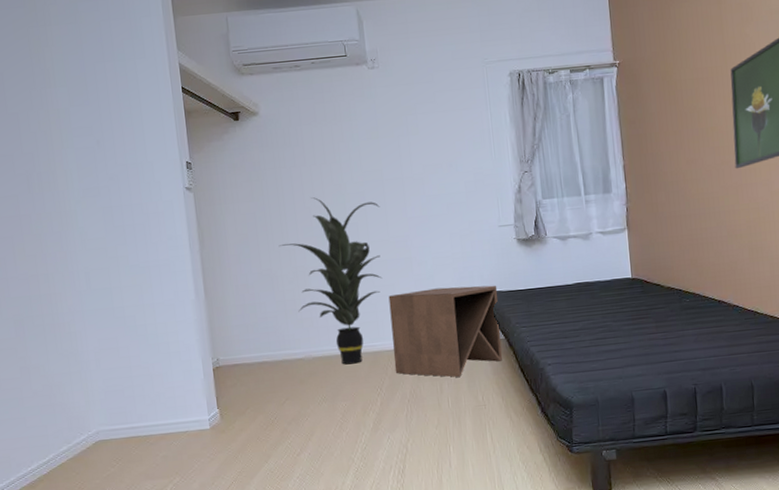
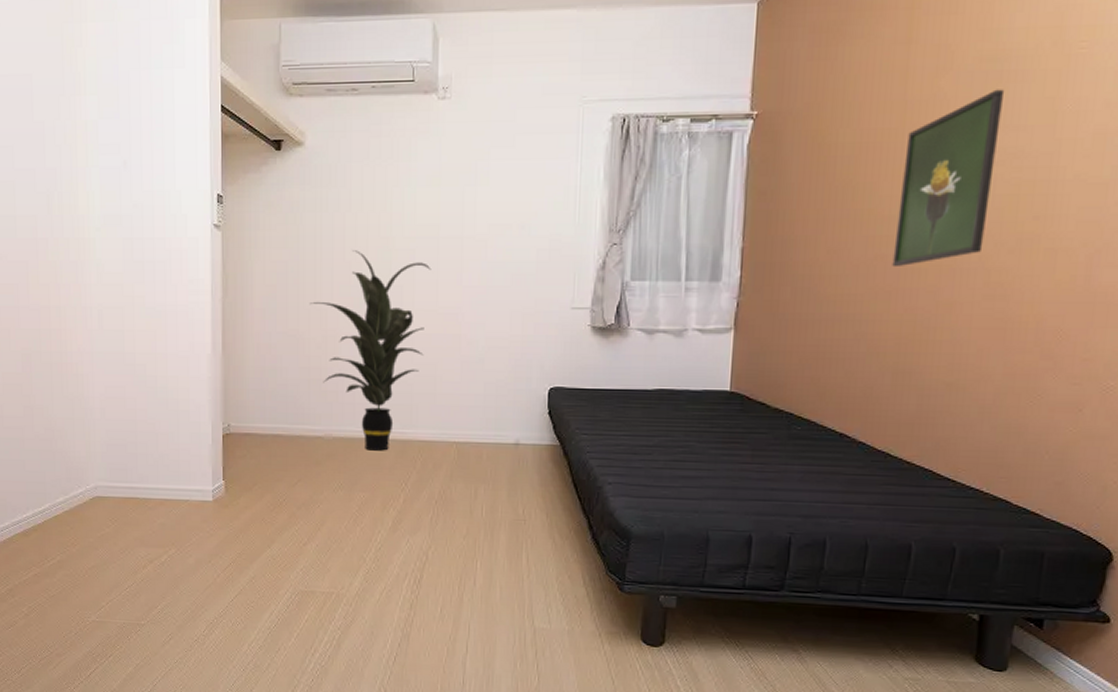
side table: present [388,285,503,377] -> none [425,374,559,483]

